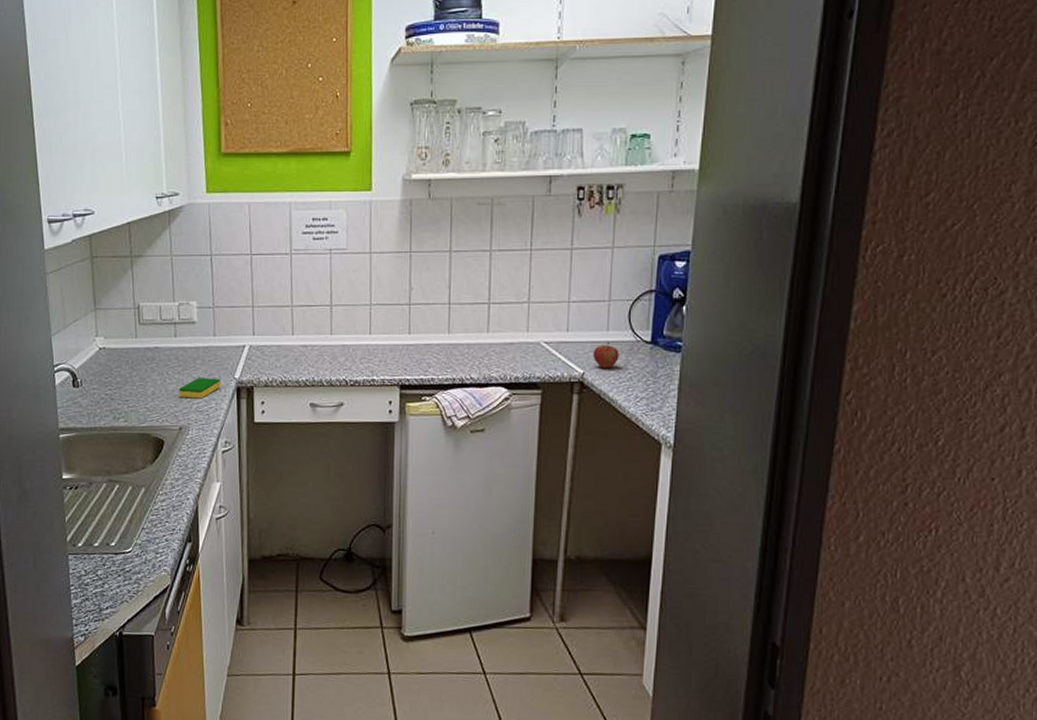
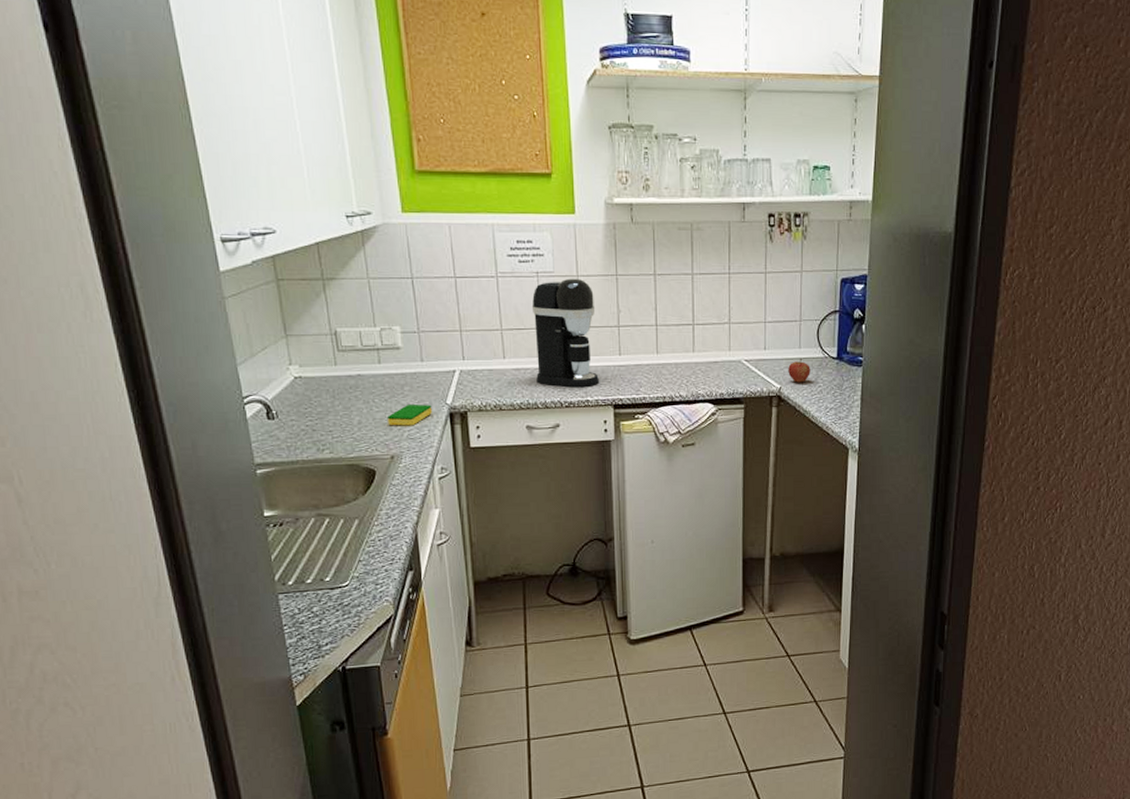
coffee maker: none [323,255,387,367] -> present [531,278,599,388]

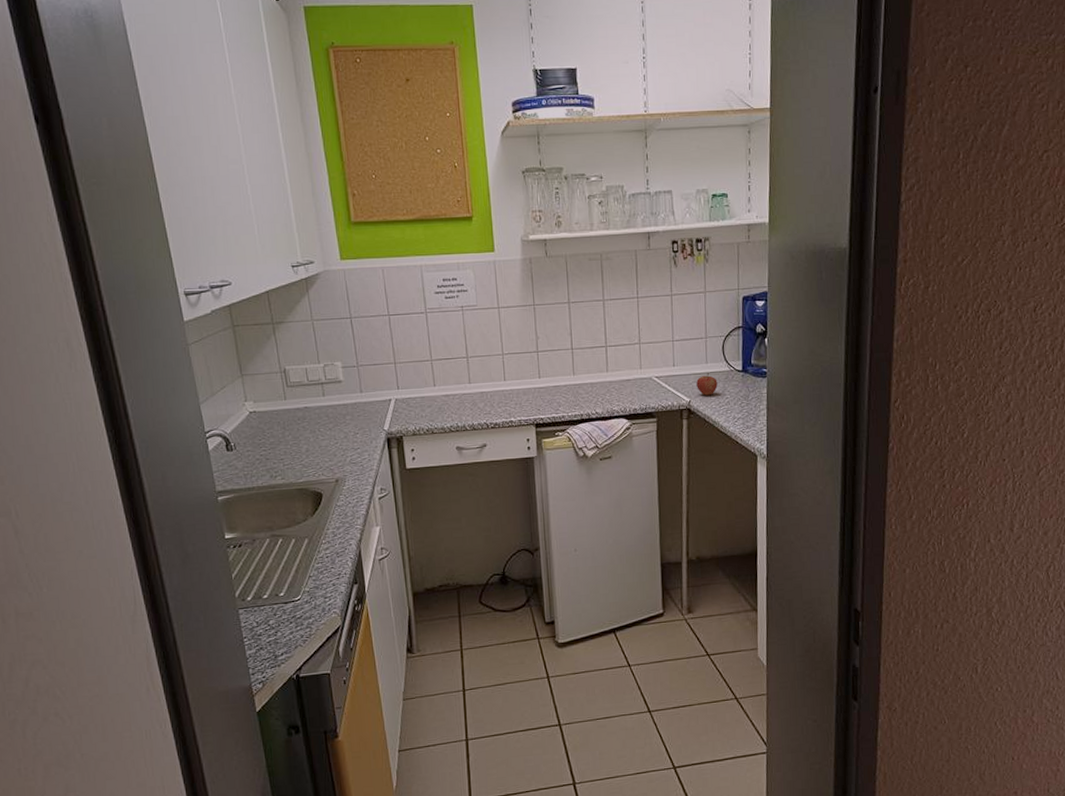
dish sponge: present [388,405,432,426] -> none [332,431,371,452]
coffee maker: present [531,278,599,388] -> none [458,310,521,410]

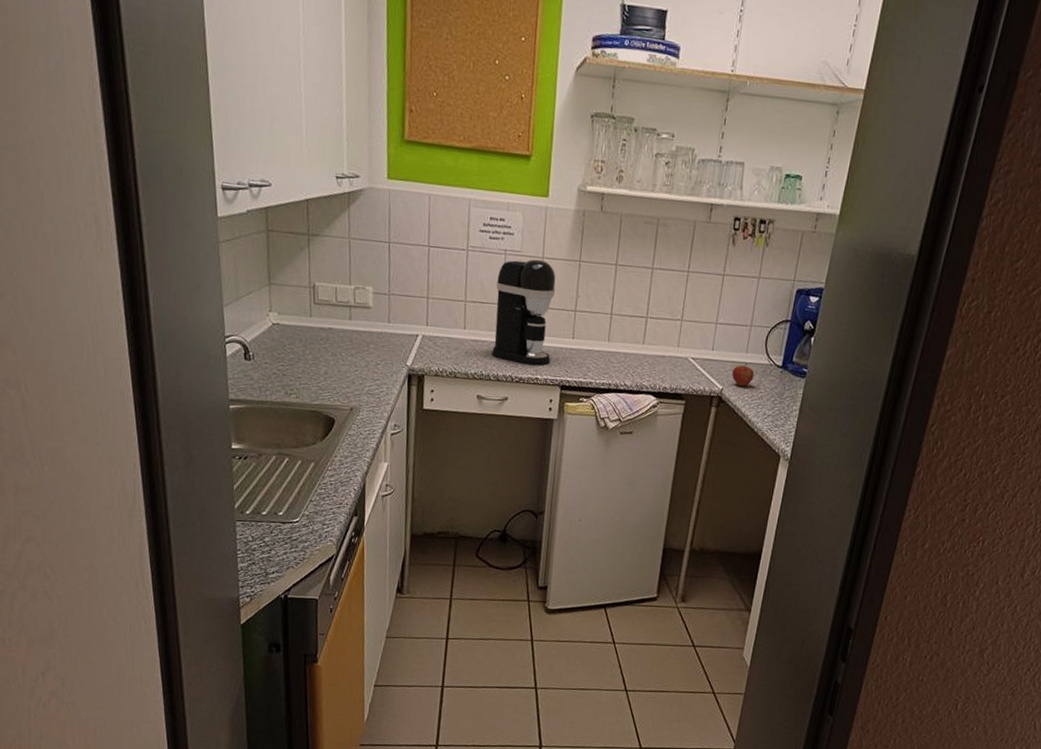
coffee maker: none [458,310,521,410] -> present [492,259,556,366]

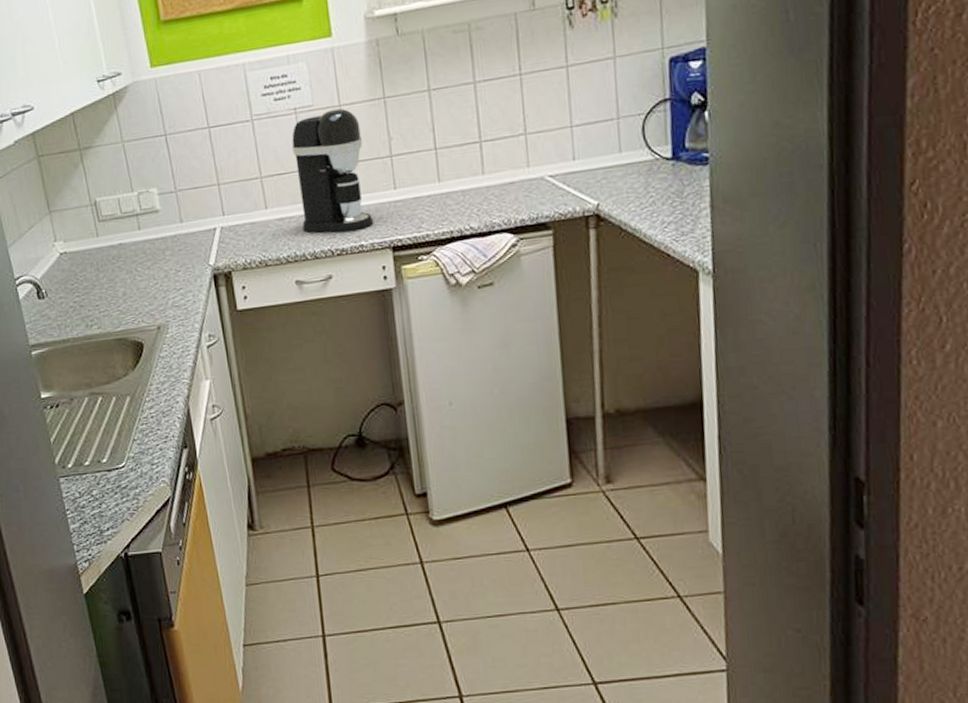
apple: present [732,363,755,387] -> none [606,165,637,196]

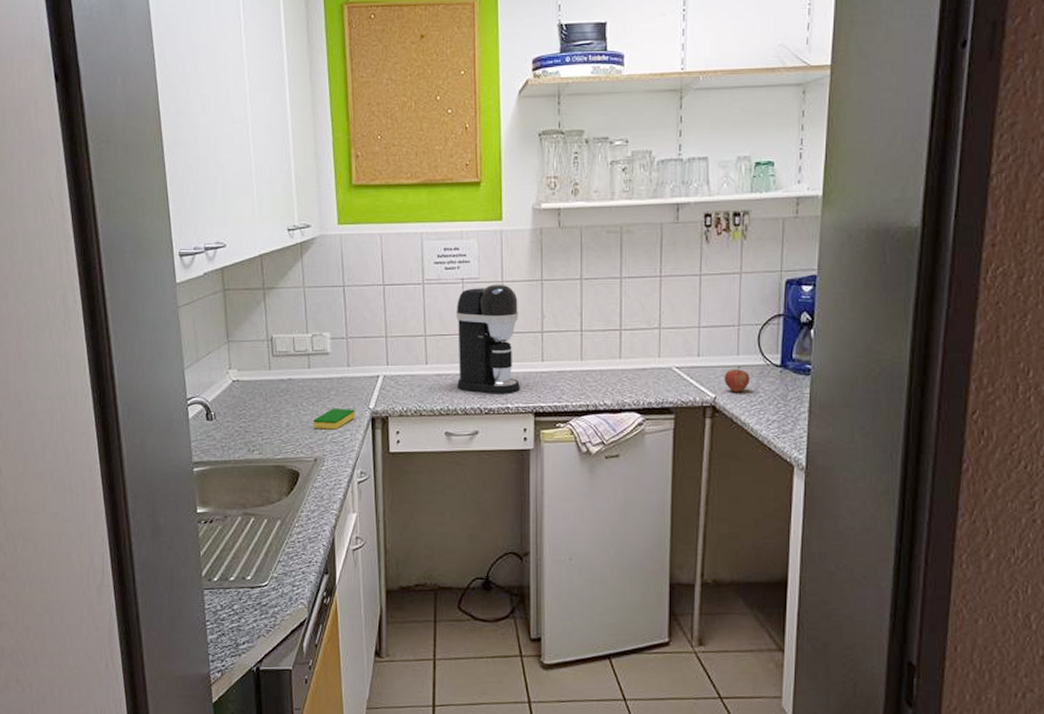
dish sponge: none [151,268,195,295] -> present [314,409,355,430]
apple: none [606,165,637,196] -> present [724,366,750,392]

